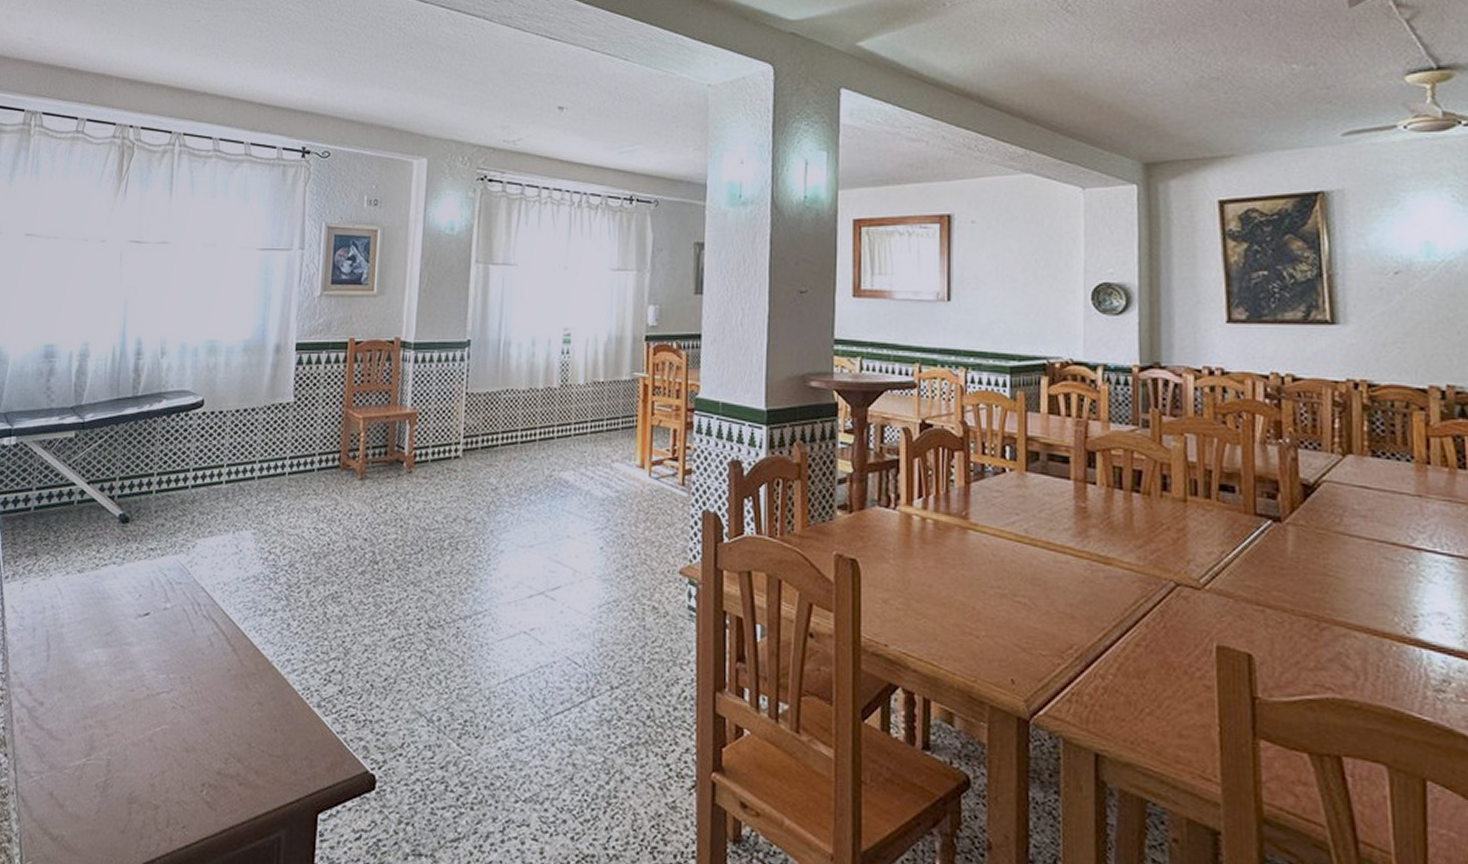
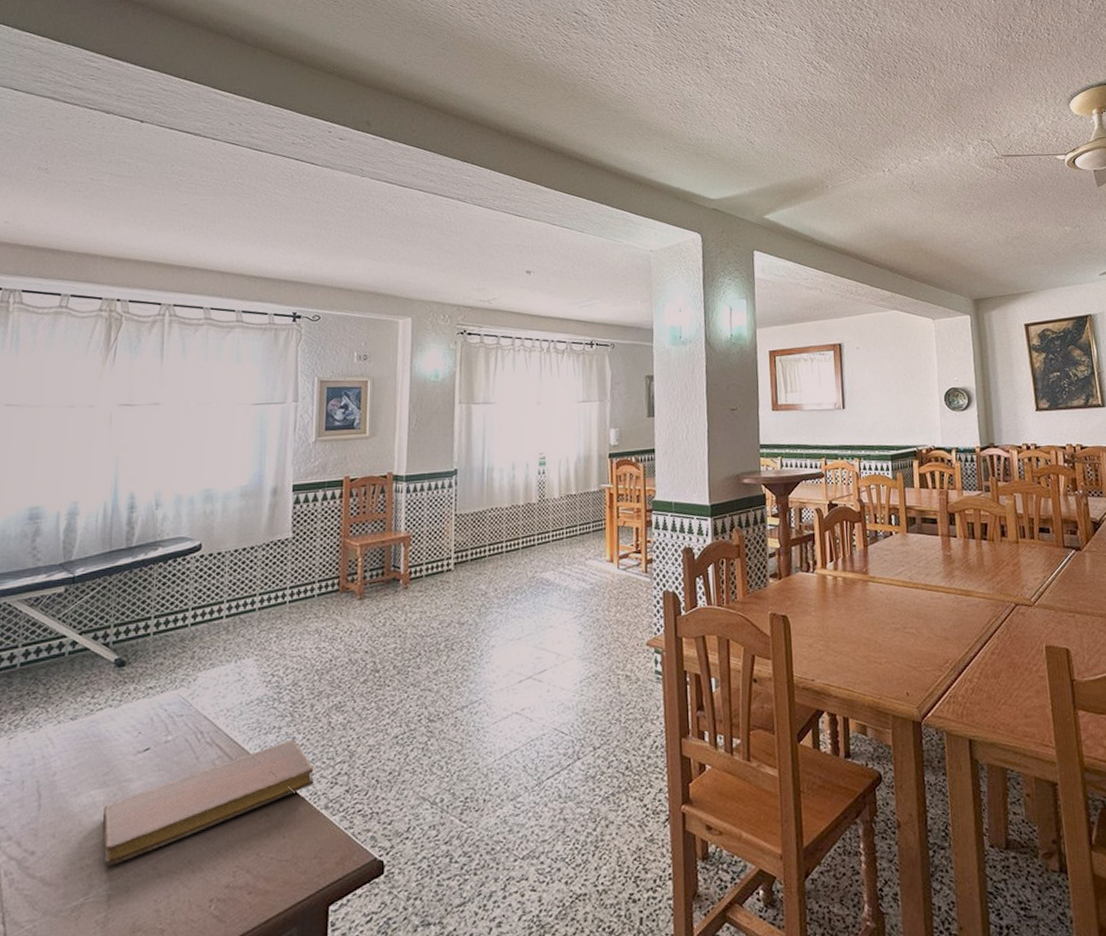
notebook: none [105,626,308,730] -> present [103,740,314,866]

